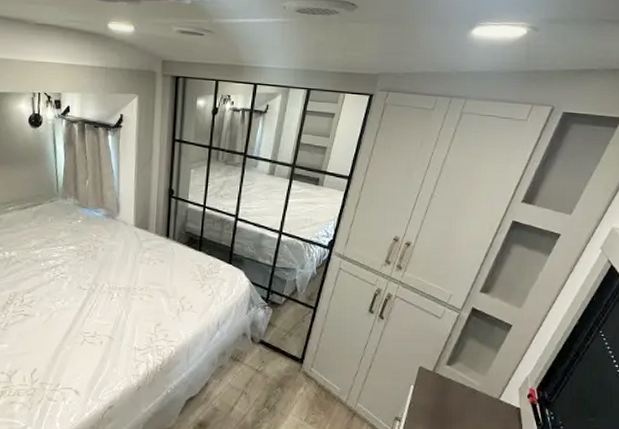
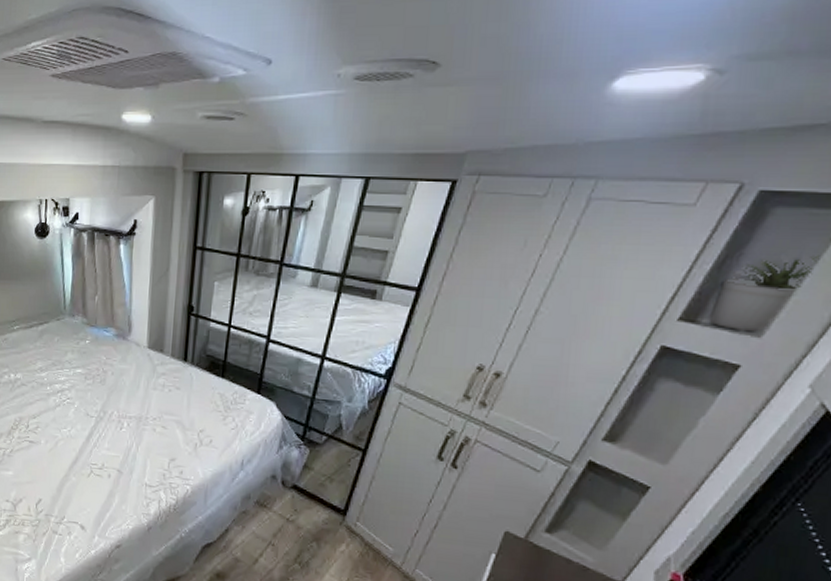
potted plant: none [540,157,600,211] -> present [708,255,821,332]

